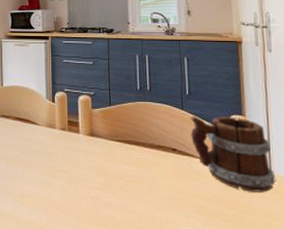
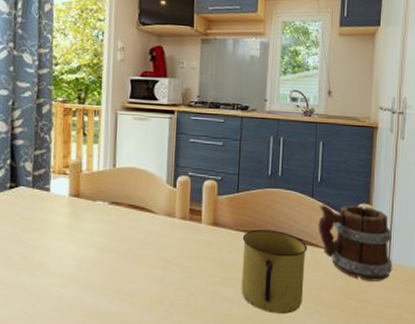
mug: none [118,140,183,221] -> present [241,229,308,314]

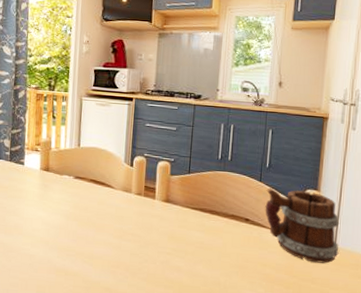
mug: present [241,229,308,314] -> none [190,208,255,286]

